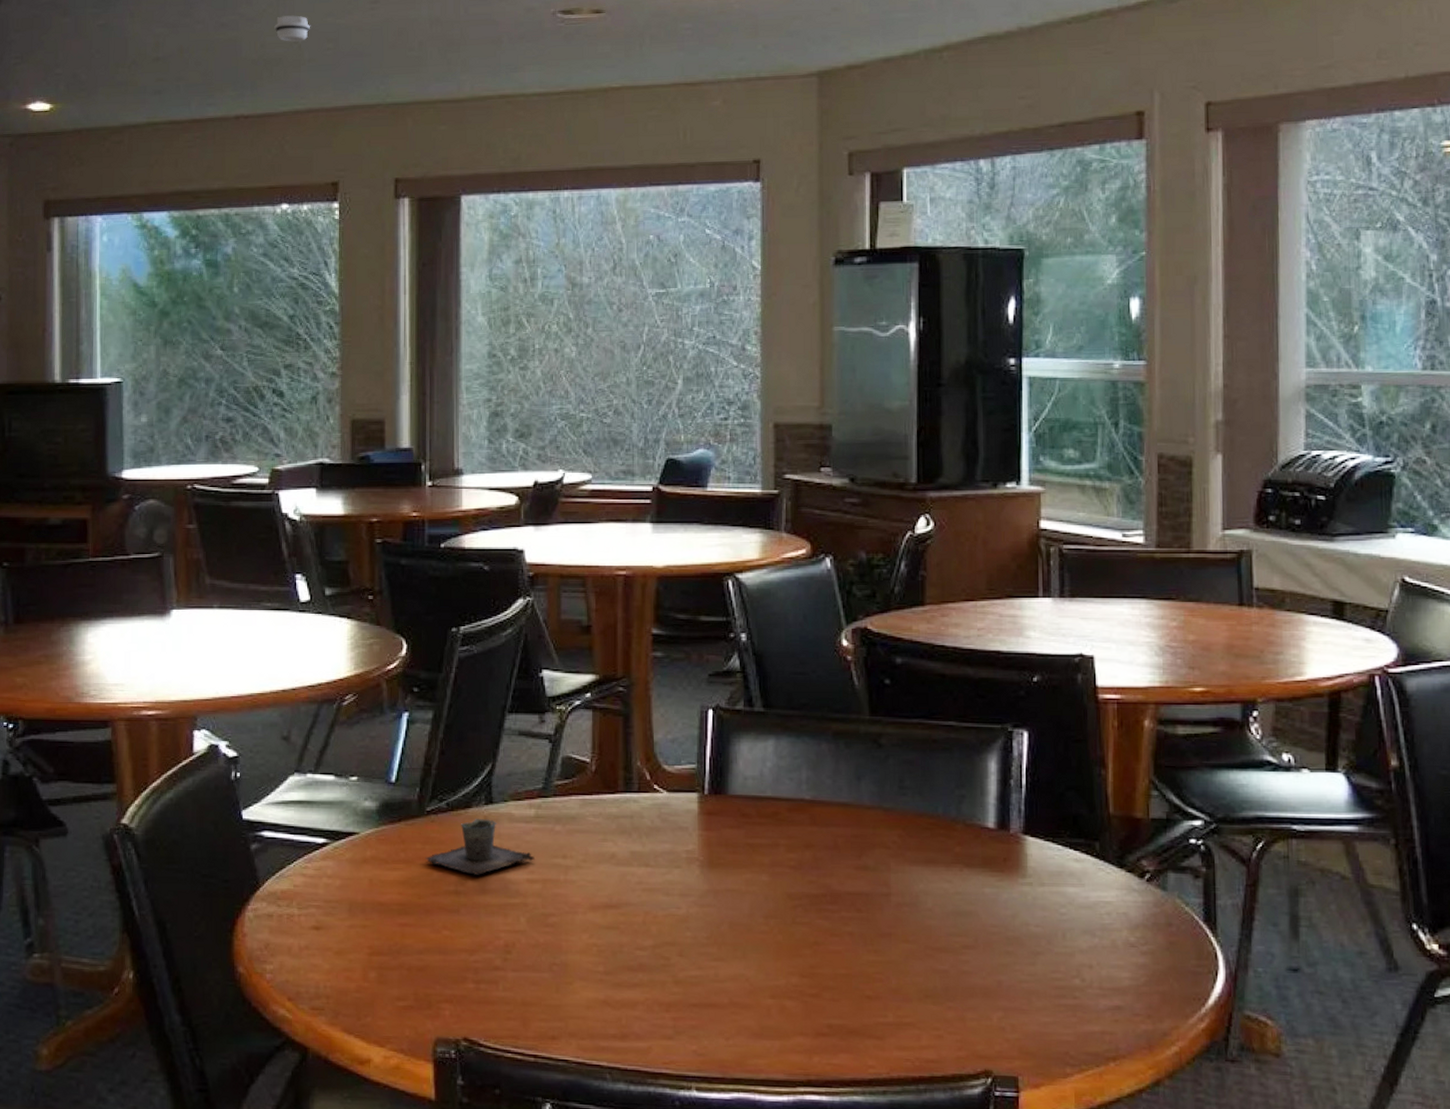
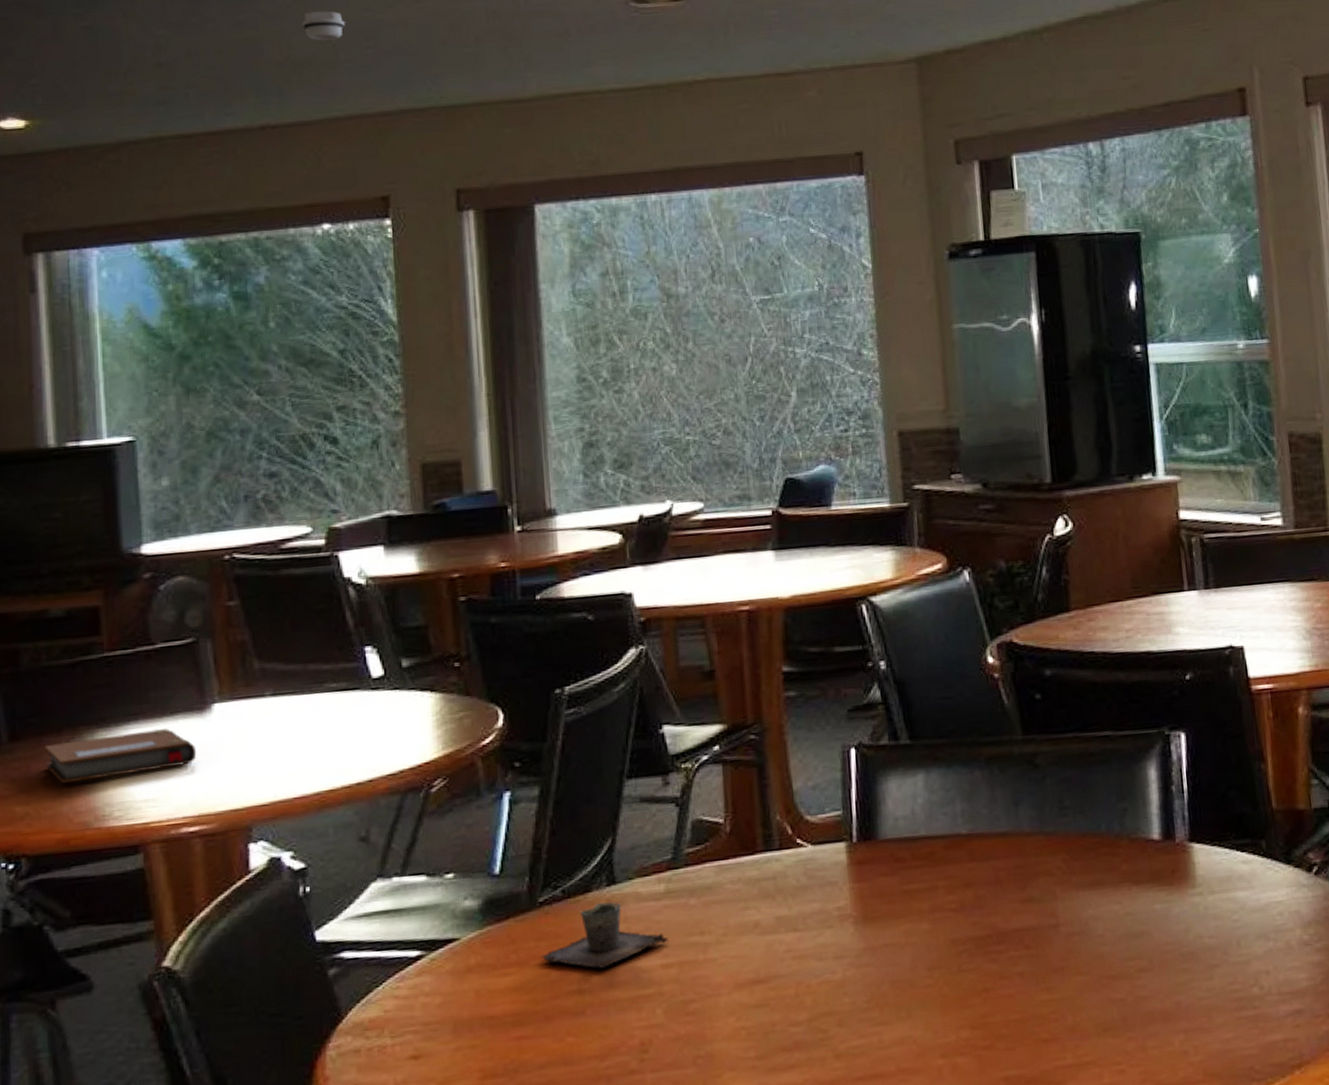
notebook: none [40,625,157,663] -> present [44,728,197,784]

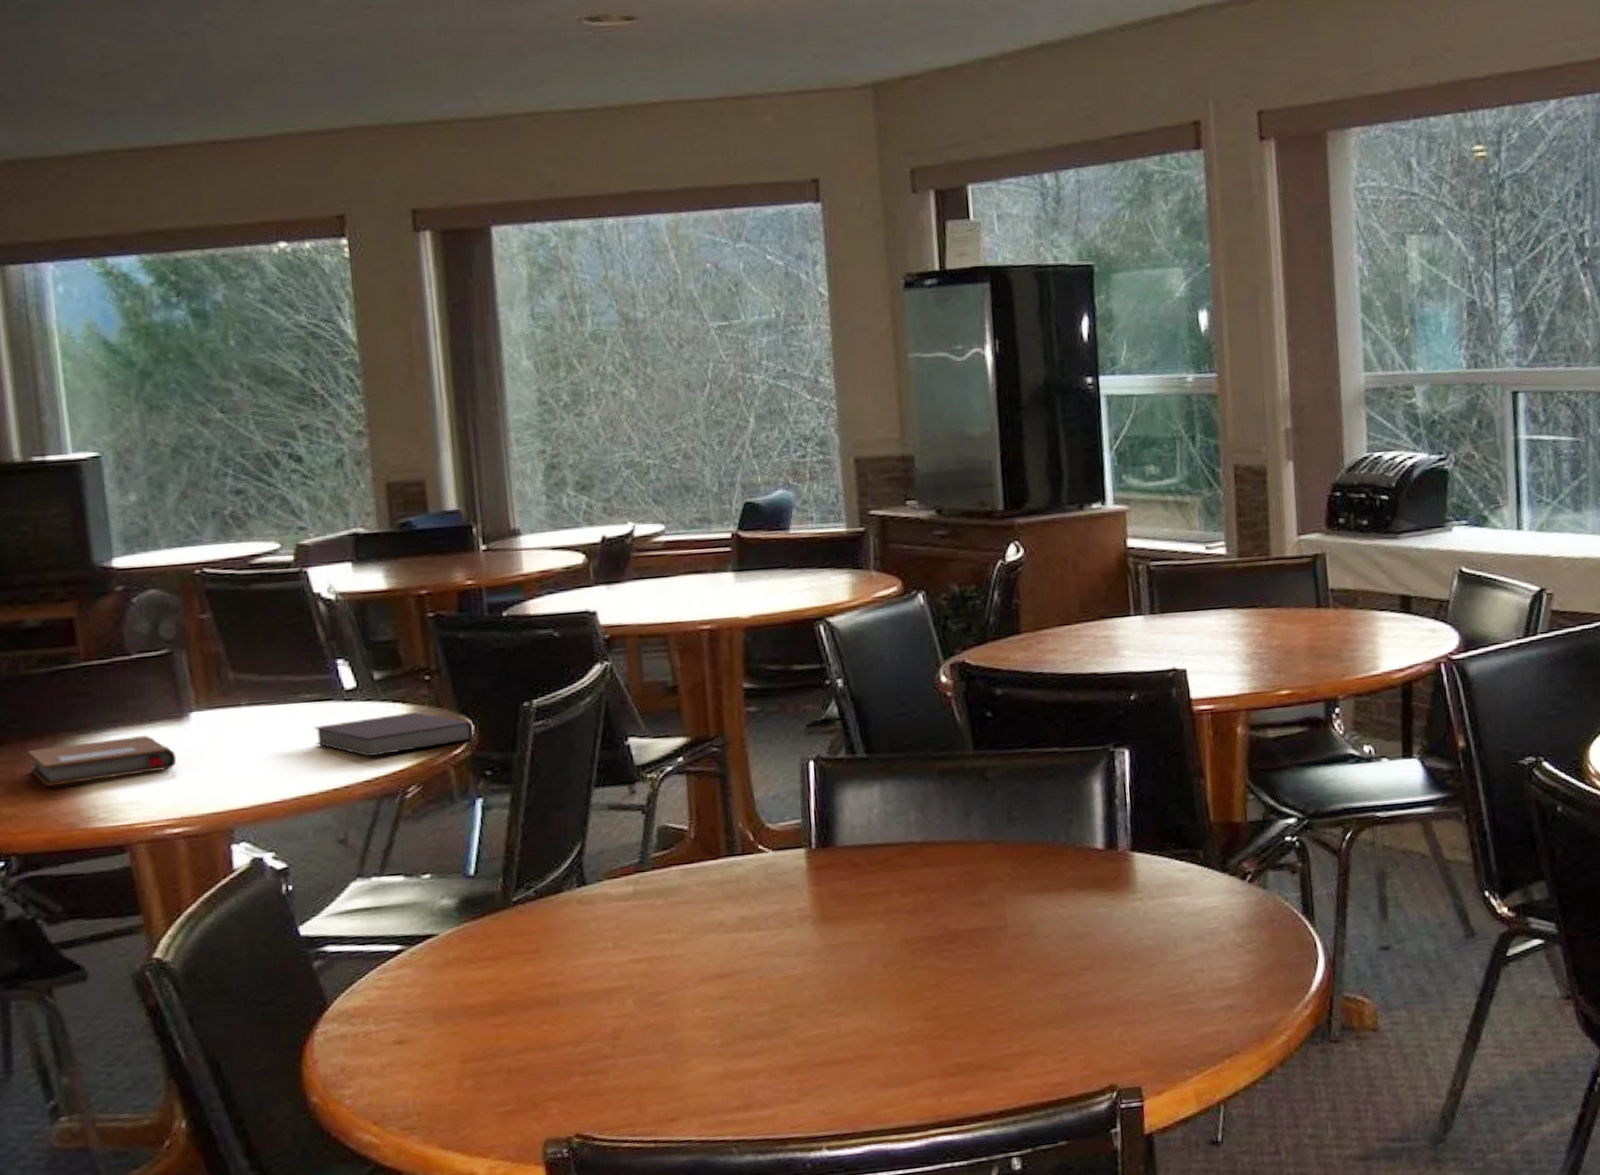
smoke detector: present [301,11,345,42] -> none [249,23,293,55]
notebook: none [339,700,504,749] -> present [314,711,475,757]
cup: present [539,902,668,968] -> none [515,902,637,963]

